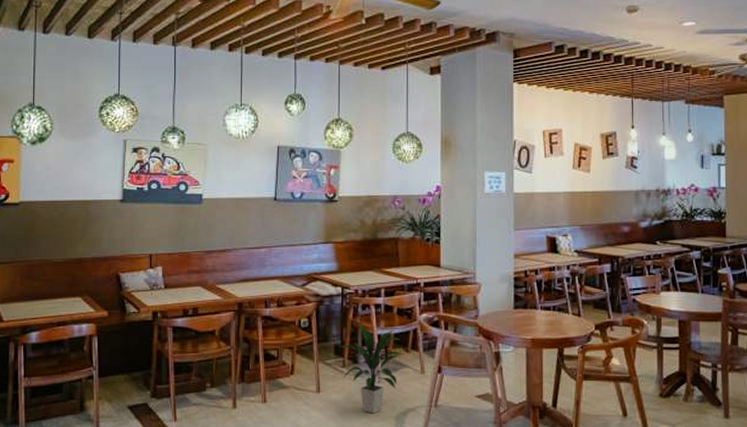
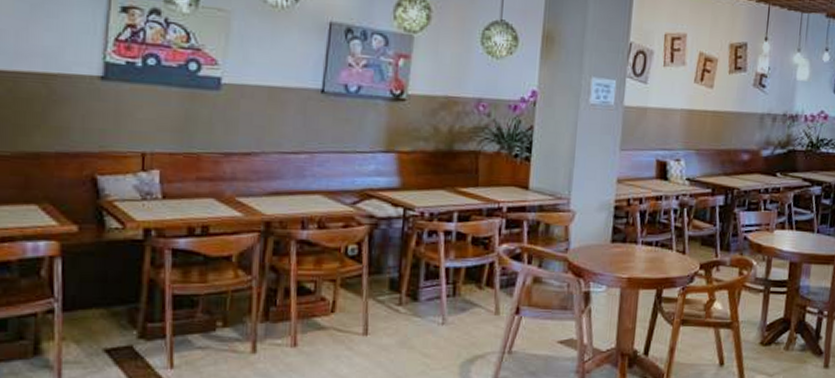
indoor plant: present [340,323,402,414] -> none [397,252,474,361]

